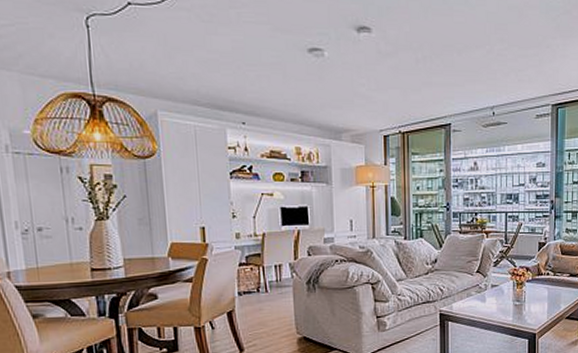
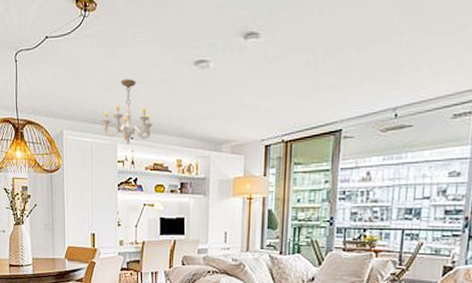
chandelier: none [205,60,267,130] -> present [101,79,153,145]

